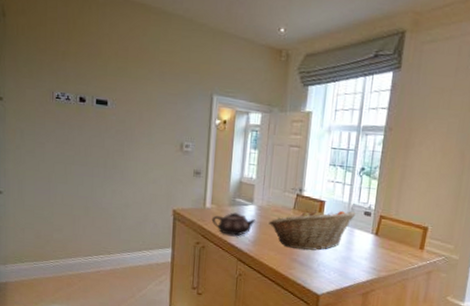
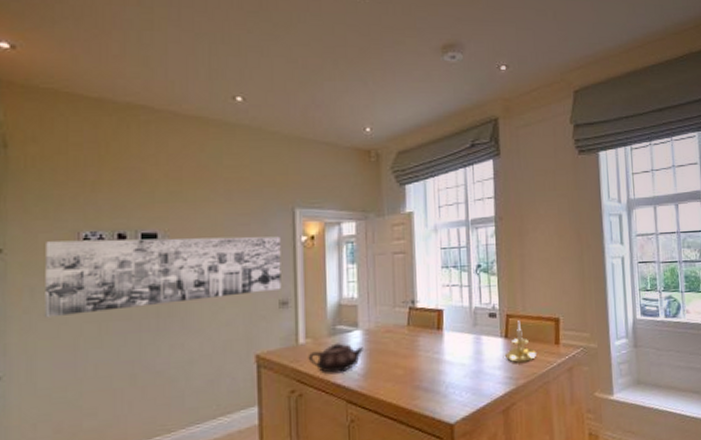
wall art: none [30,96,200,162] -> present [45,236,282,318]
fruit basket: present [268,209,356,251] -> none [380,315,480,374]
candle holder: none [373,223,401,259] -> present [505,321,536,363]

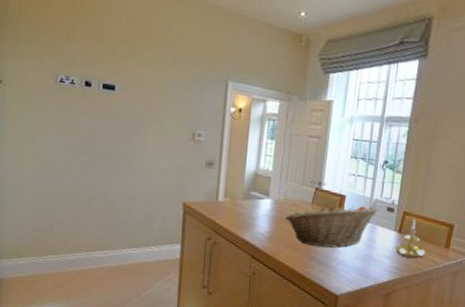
wall art: present [45,236,282,318] -> none [30,79,213,152]
teapot: present [308,343,365,373] -> none [224,206,272,232]
fruit basket: none [380,315,480,374] -> present [285,203,378,248]

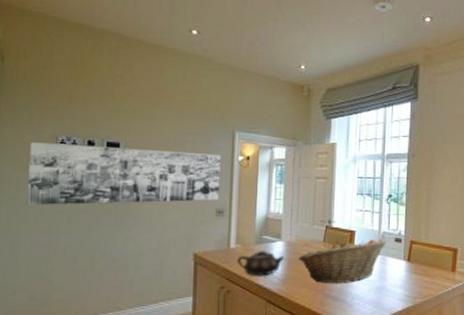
wall art: none [30,79,213,152] -> present [27,142,221,206]
teapot: none [224,206,272,232] -> present [237,250,285,276]
candle holder: present [396,219,425,258] -> none [406,247,434,284]

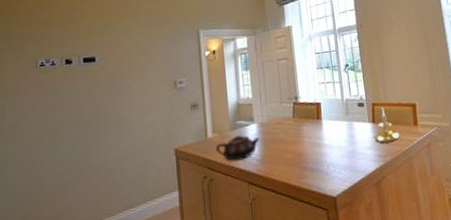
wall art: present [27,142,221,206] -> none [12,53,192,130]
fruit basket: present [298,239,387,284] -> none [272,105,351,158]
candle holder: none [406,247,434,284] -> present [374,108,399,143]

